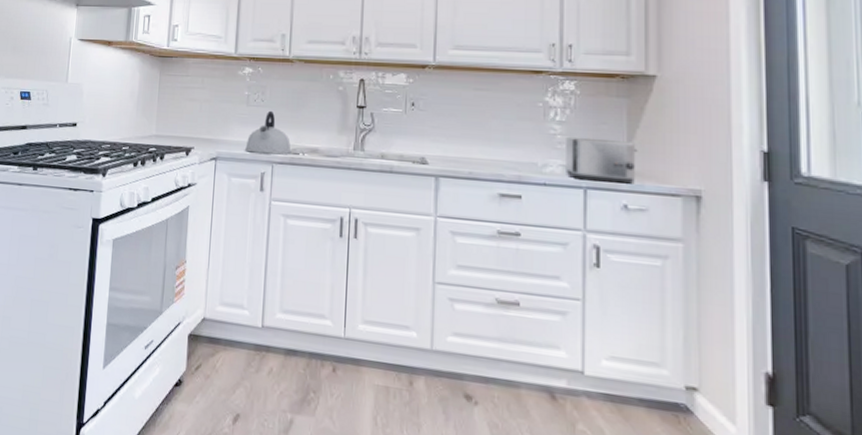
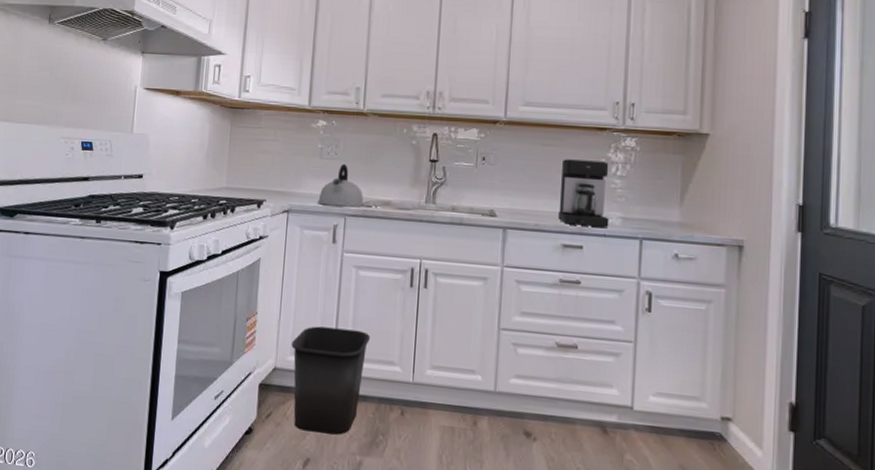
waste bin: none [220,276,299,391] -> present [291,326,370,435]
coffee maker: none [494,104,549,177] -> present [558,159,609,229]
toaster: present [566,136,638,184] -> none [624,190,690,235]

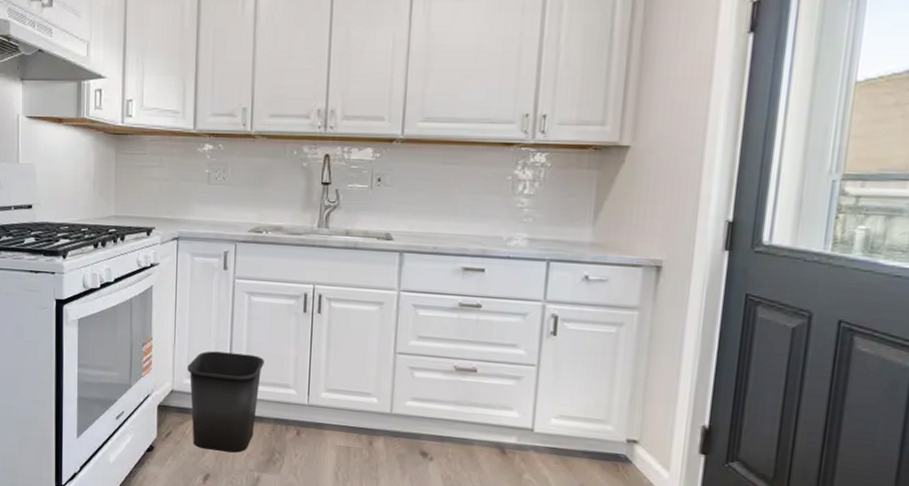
kettle: present [317,163,364,208] -> none [206,188,255,234]
coffee maker: present [558,159,609,229] -> none [459,178,516,250]

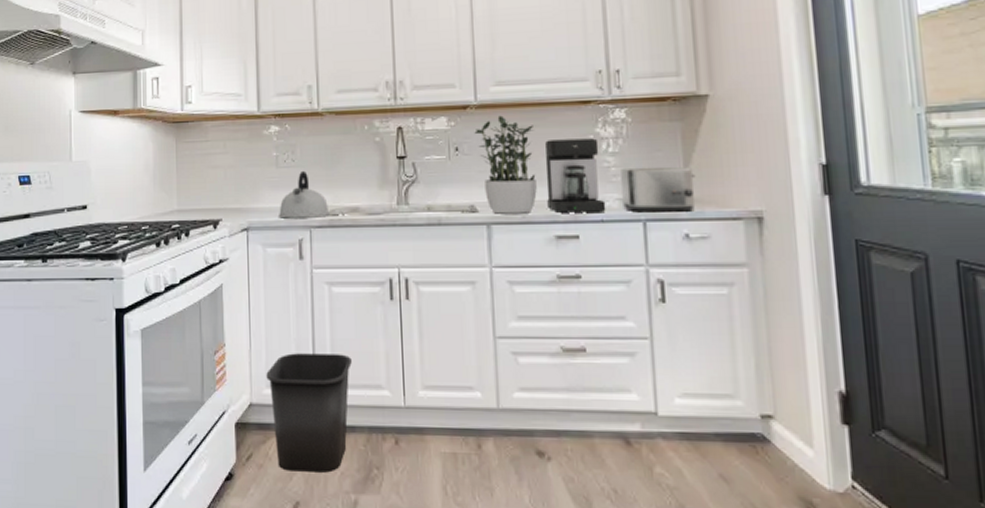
kettle: none [206,188,255,234] -> present [277,170,330,220]
potted plant: none [398,151,455,245] -> present [474,115,537,214]
coffee maker: none [459,178,516,250] -> present [545,138,606,214]
toaster: none [530,210,604,256] -> present [621,166,696,213]

